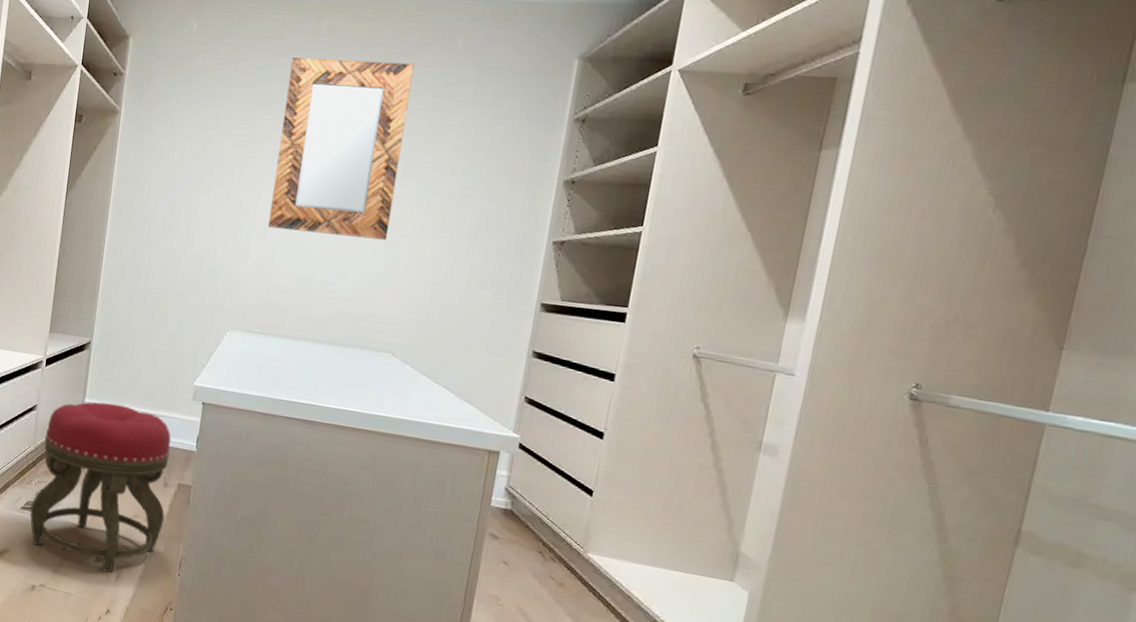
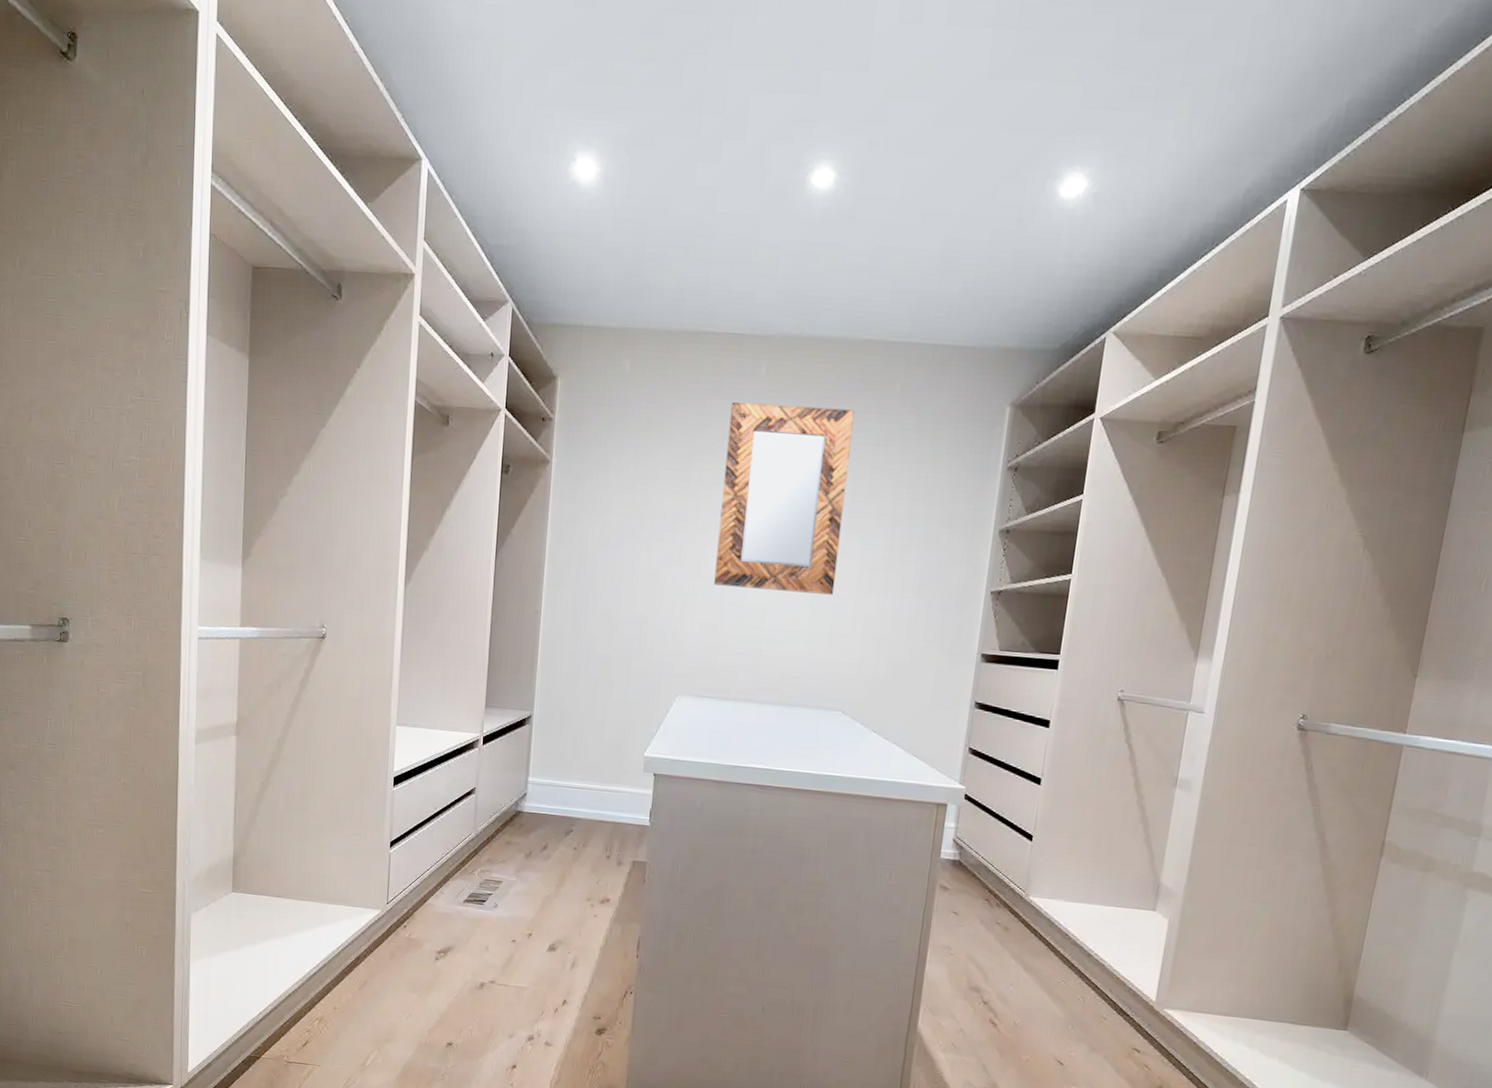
stool: present [30,401,171,573] -> none [474,779,623,962]

